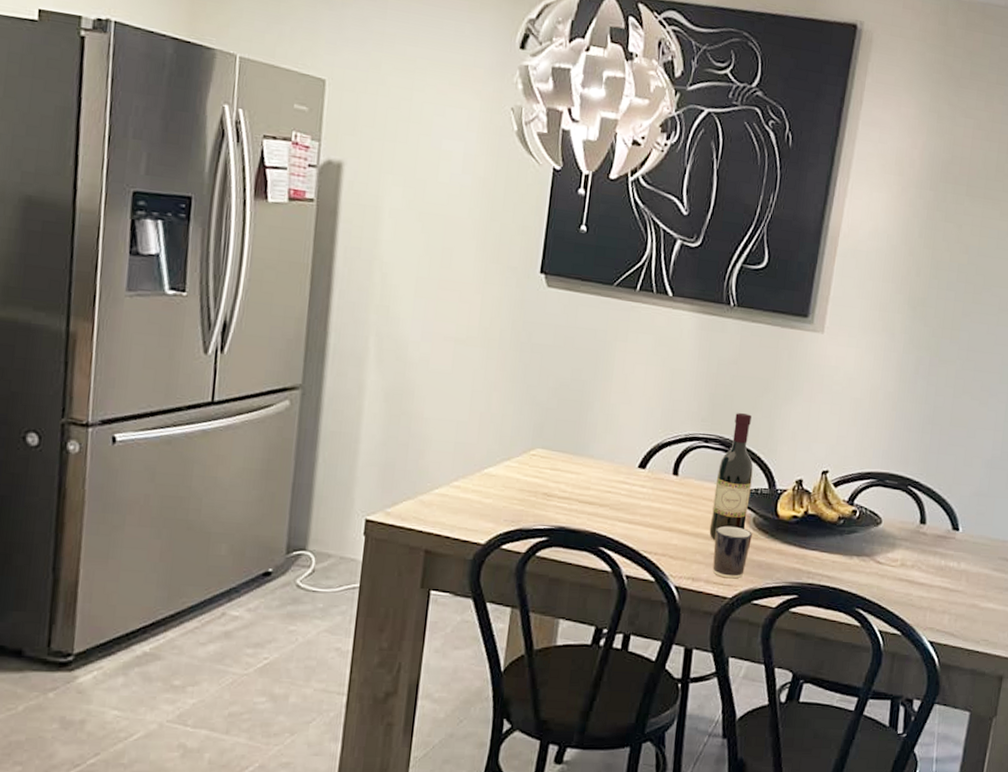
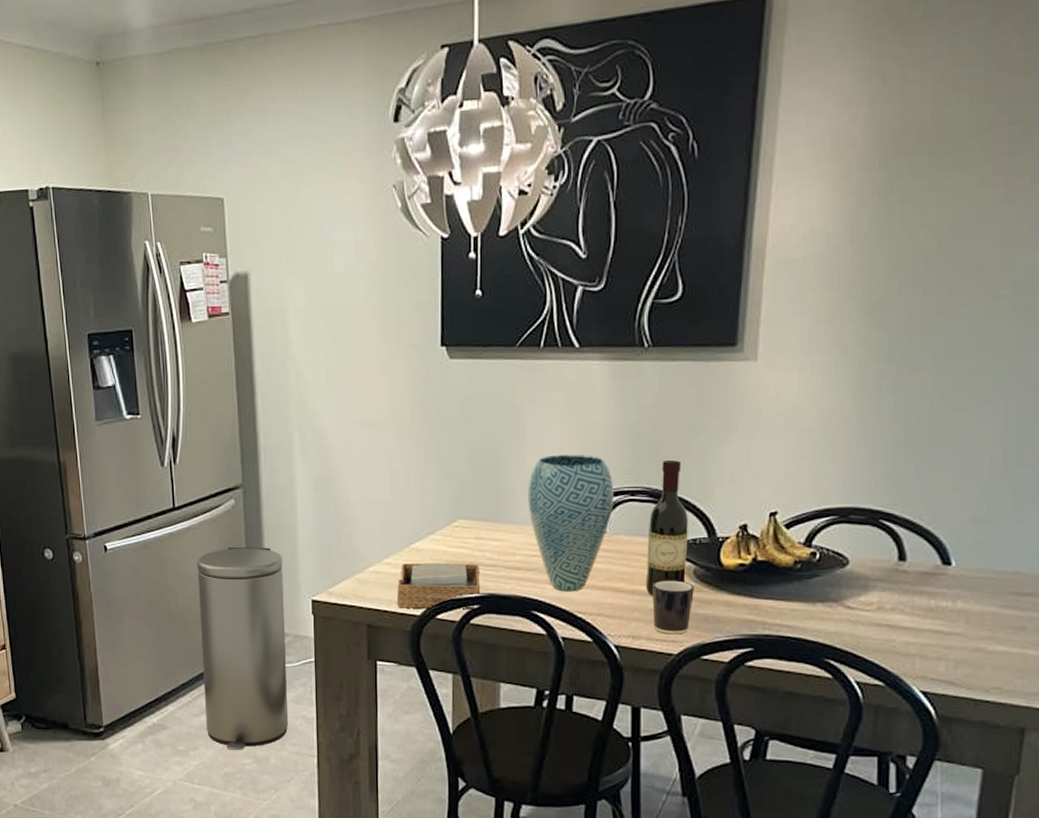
pedal bin: none [214,453,338,687] -> present [197,547,288,751]
napkin holder: none [460,488,553,542] -> present [396,562,481,610]
vase: none [607,395,691,531] -> present [528,454,615,592]

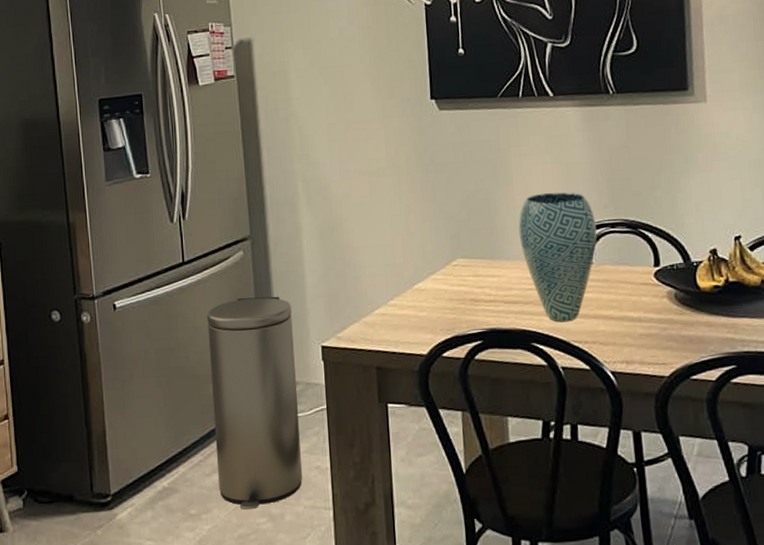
napkin holder: present [396,562,481,610] -> none [403,300,482,349]
wine bottle: present [645,460,688,596] -> none [630,193,669,321]
mug: present [652,580,694,635] -> none [639,304,678,358]

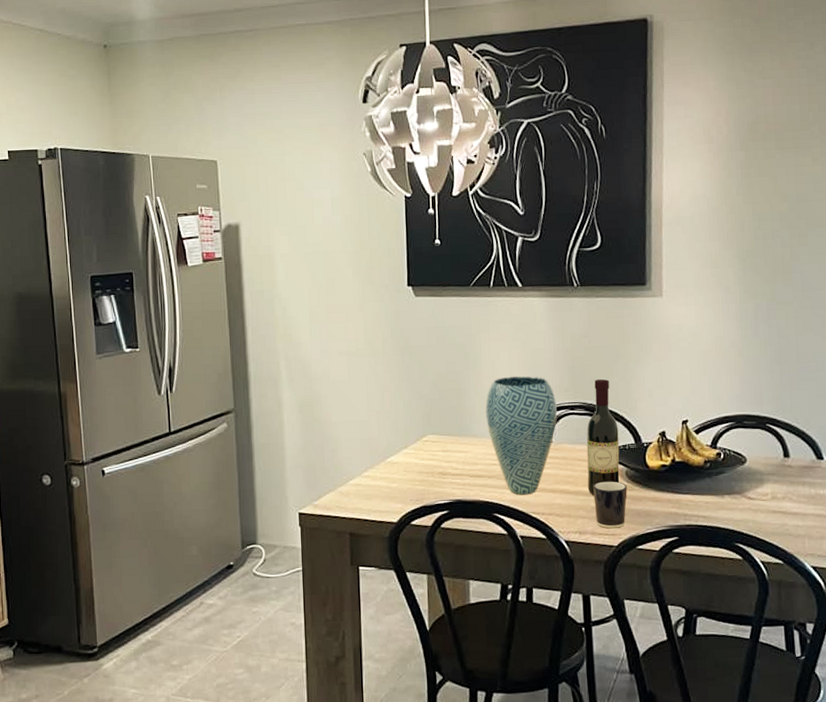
pedal bin: present [207,296,302,510] -> none [191,466,278,662]
wine bottle: none [630,193,669,321] -> present [586,379,620,495]
mug: none [639,304,678,358] -> present [593,481,627,529]

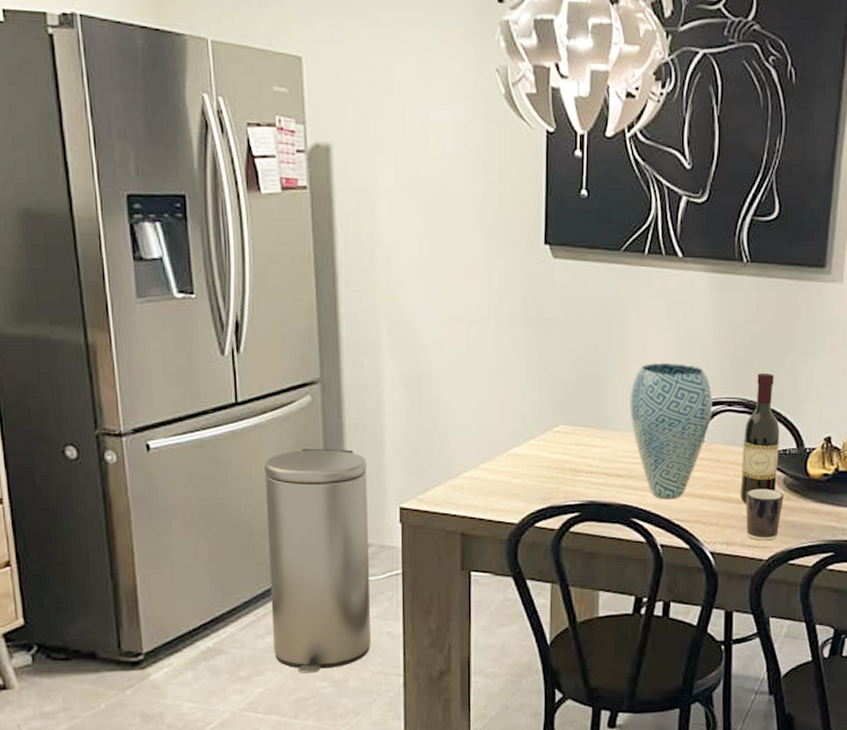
pedal bin: none [191,466,278,662] -> present [264,449,370,674]

